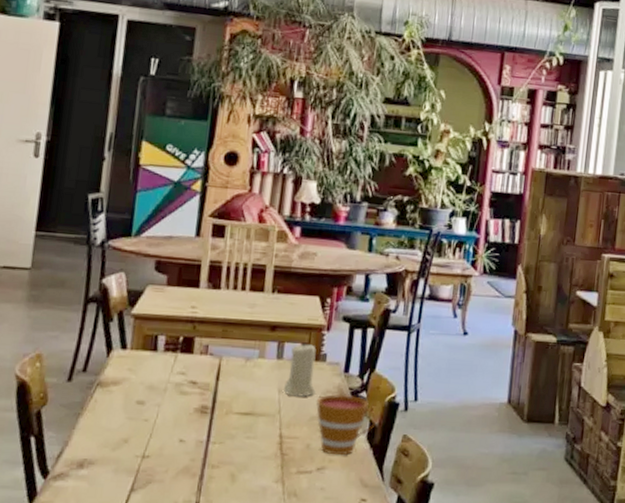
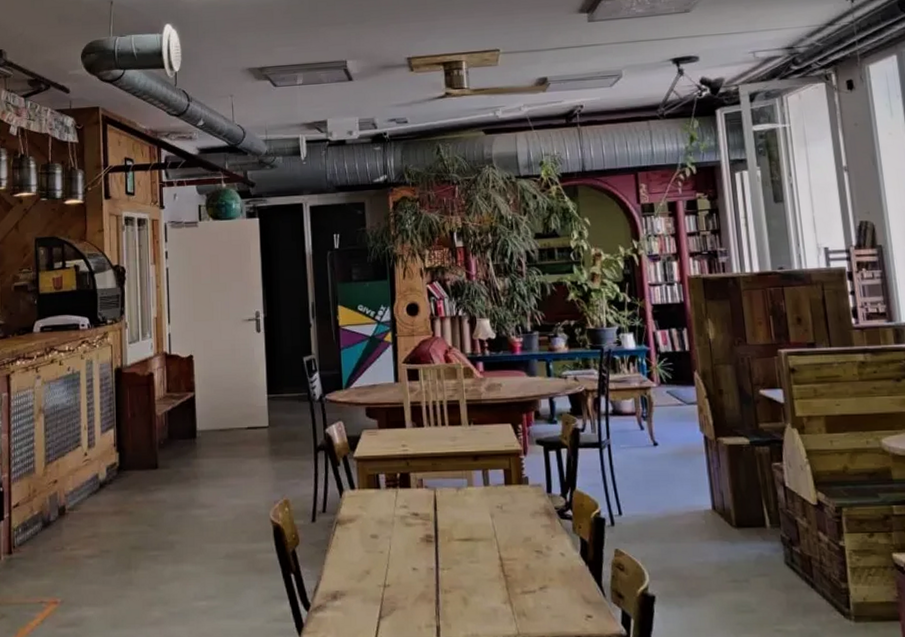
candle: present [284,342,316,397] -> none [495,468,525,520]
cup: present [316,393,376,456] -> none [526,513,586,574]

